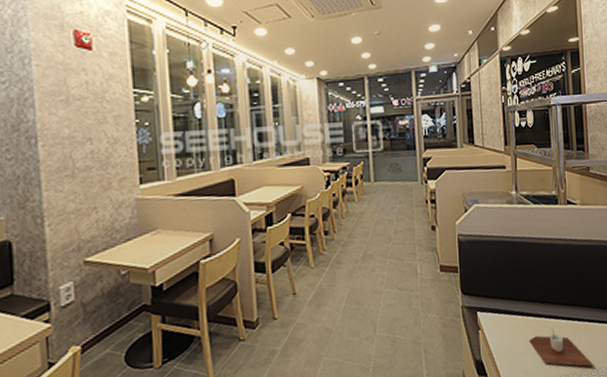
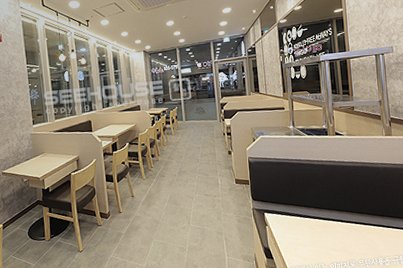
cup: present [529,328,594,367] -> none [306,227,361,257]

